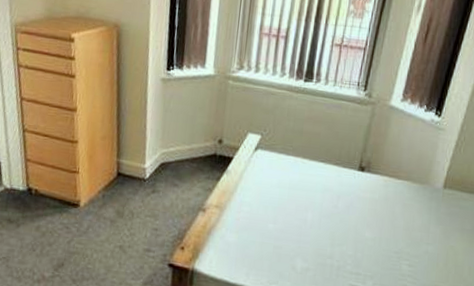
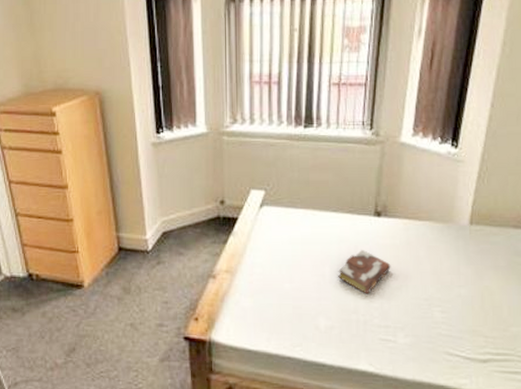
book: none [318,200,368,242] -> present [337,250,391,294]

